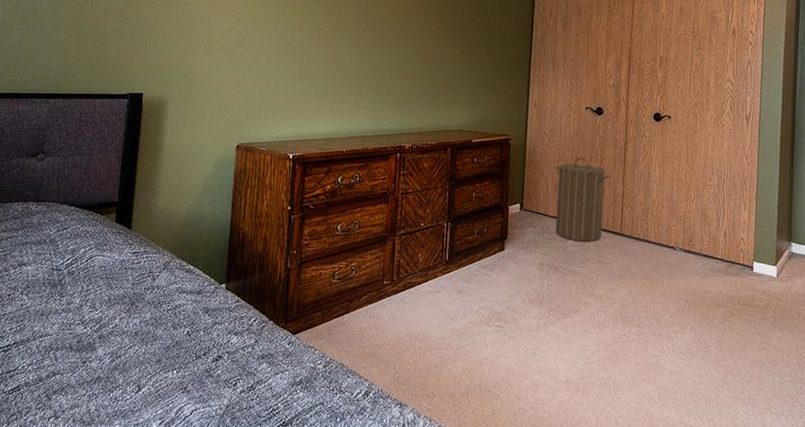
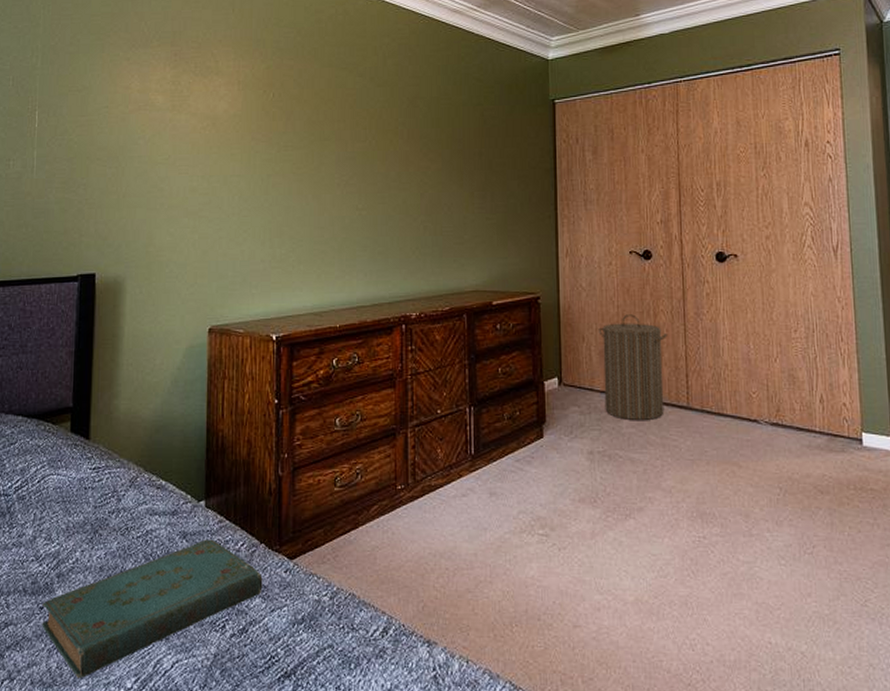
book: none [84,314,270,420] -> present [42,539,263,679]

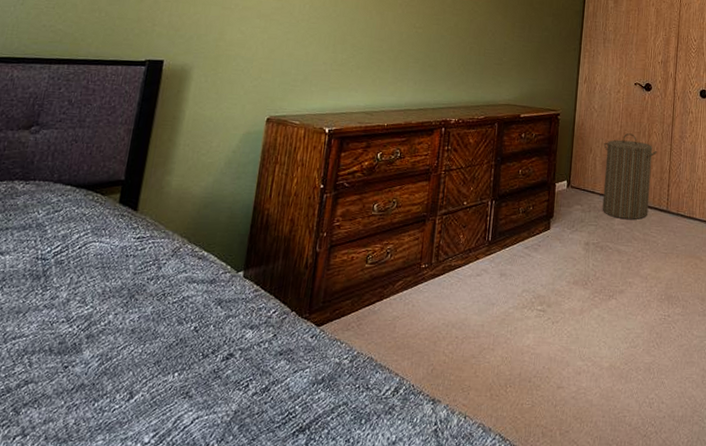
book: present [42,539,263,679] -> none [64,306,290,435]

